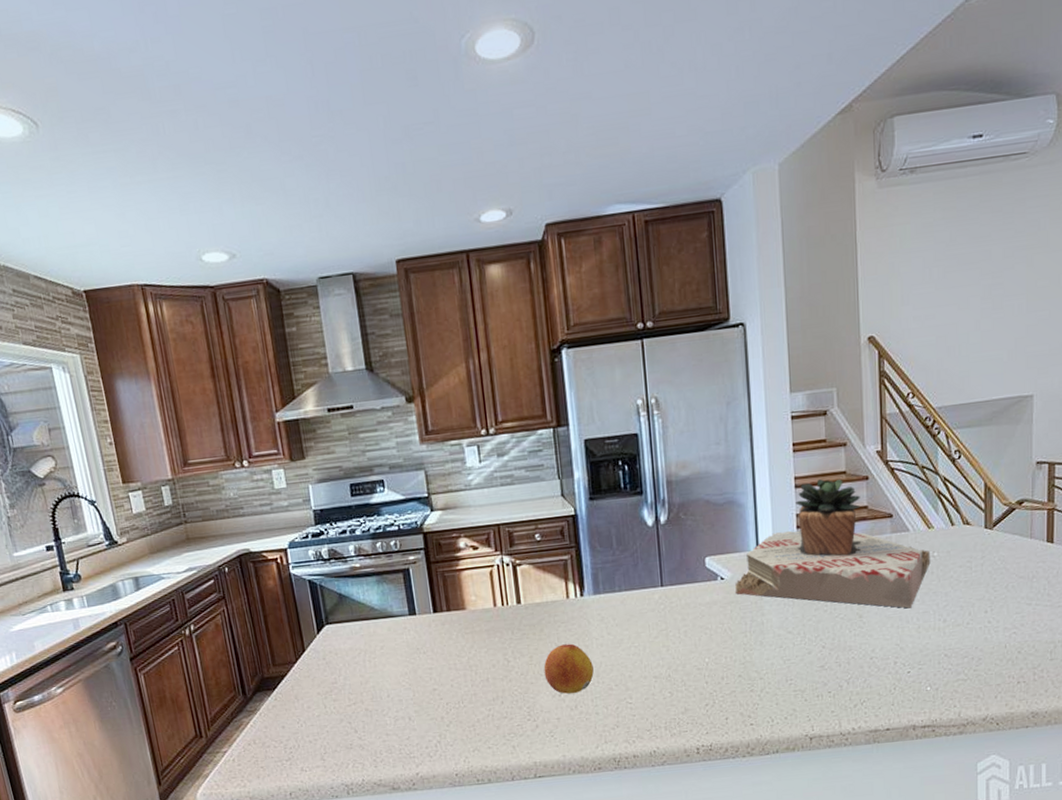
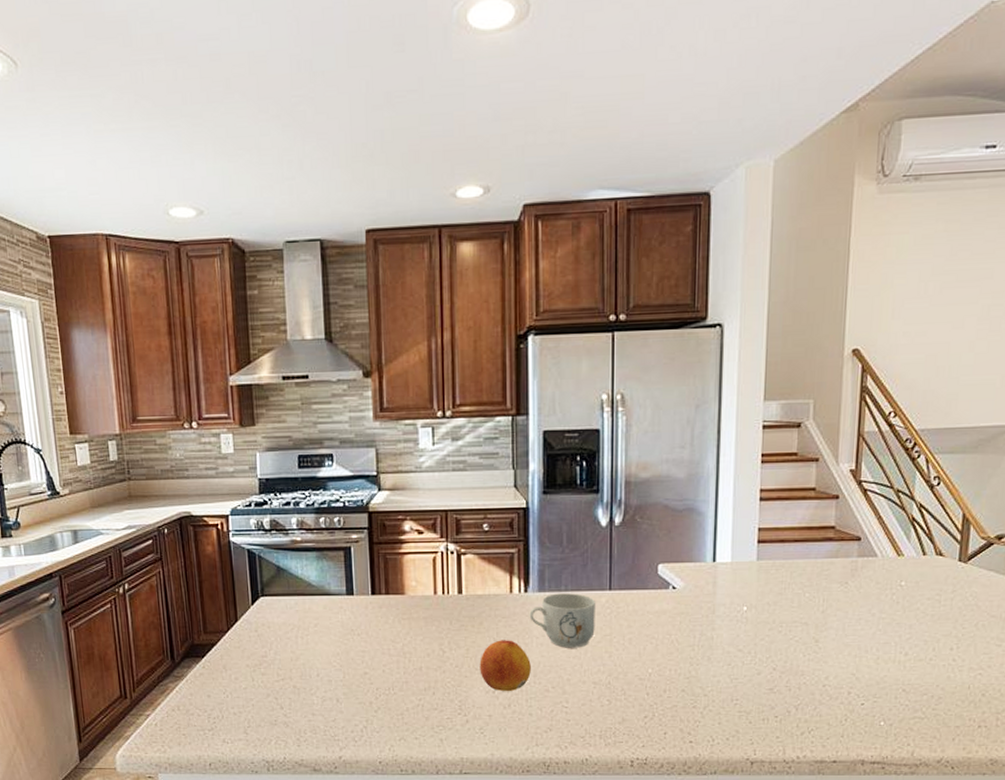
mug: none [587,592,651,646] -> present [529,593,595,648]
succulent plant: present [735,478,931,609] -> none [687,494,898,638]

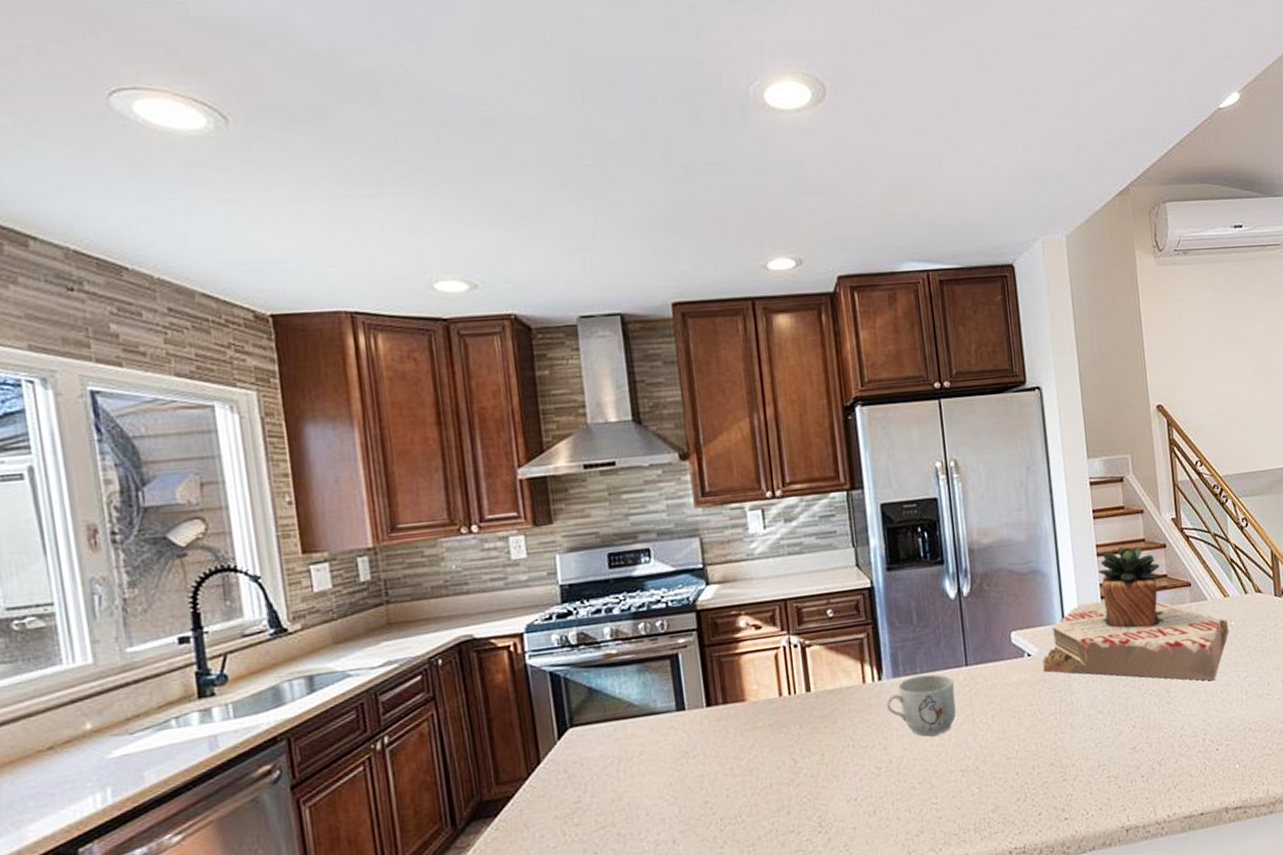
fruit: present [479,640,531,691] -> none [837,736,894,798]
succulent plant: none [687,494,898,638] -> present [1042,546,1229,681]

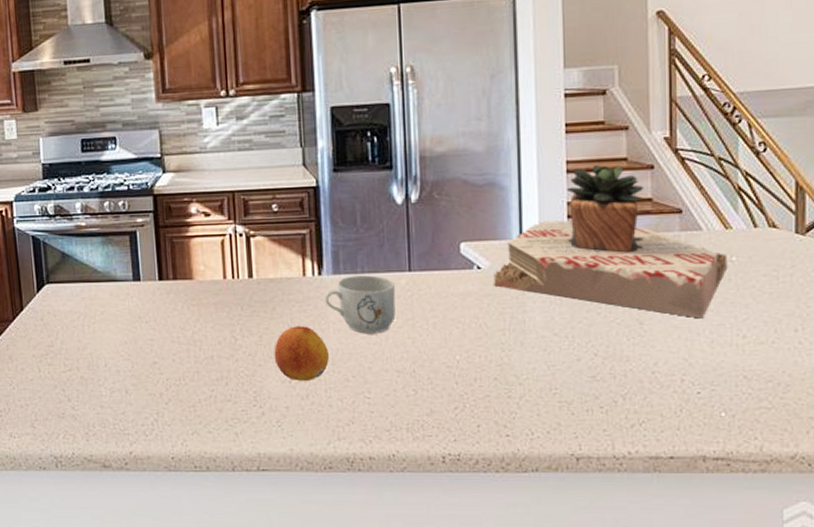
fruit: none [837,736,894,798] -> present [274,326,329,381]

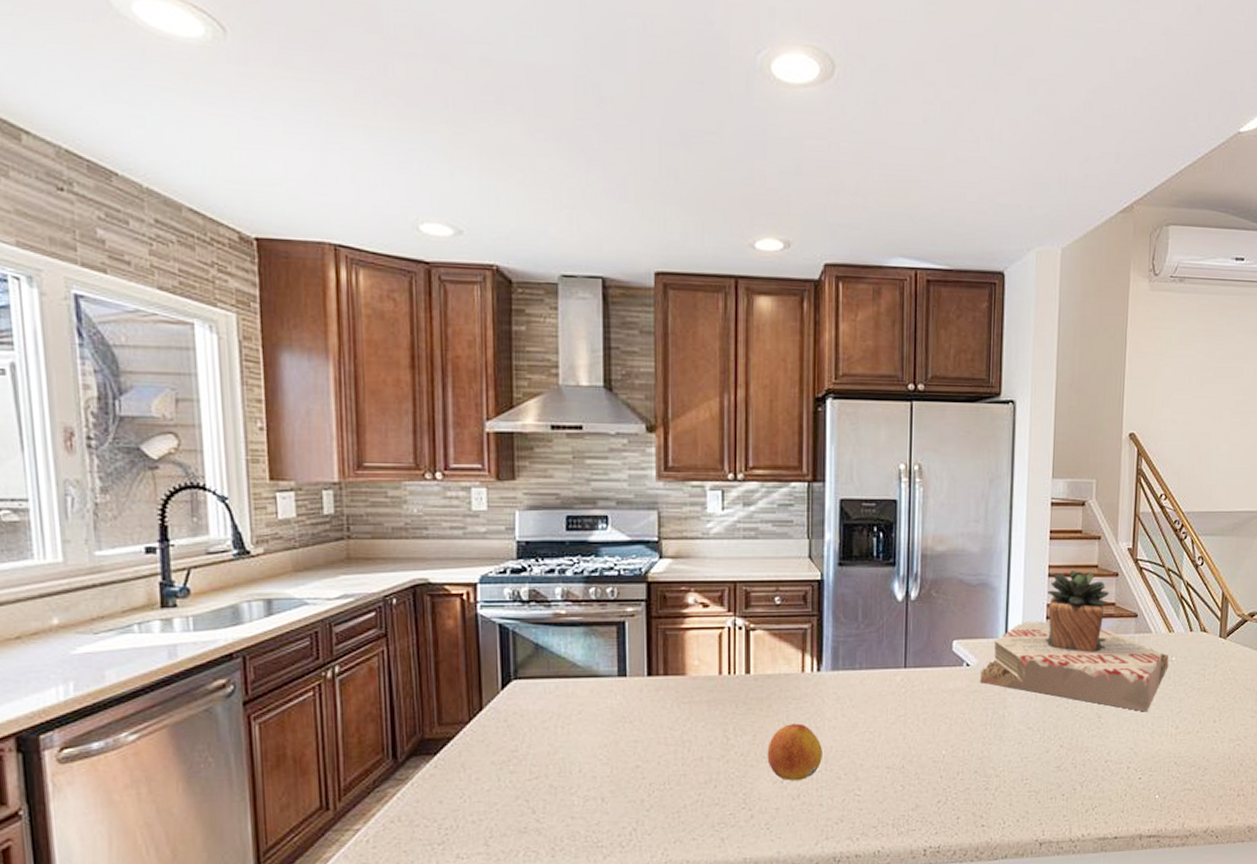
mug: present [324,275,396,334] -> none [822,671,890,731]

